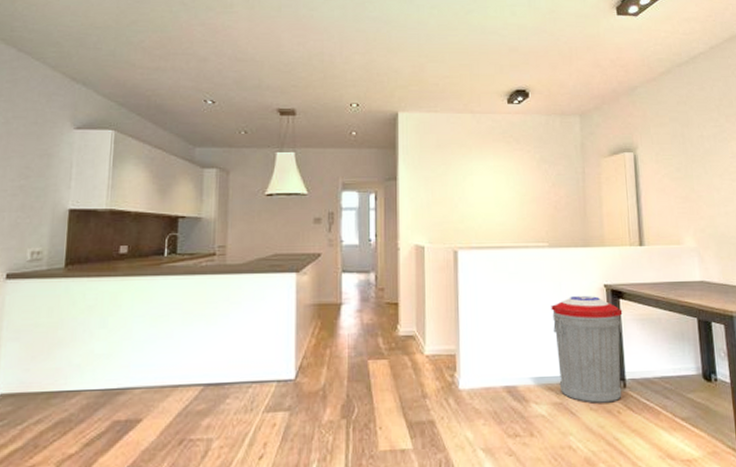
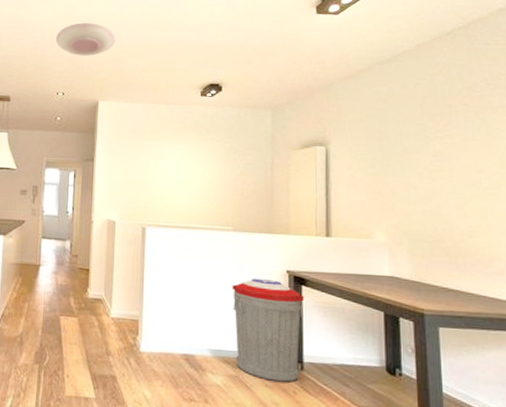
ceiling light: none [345,24,414,61] -> present [55,23,116,56]

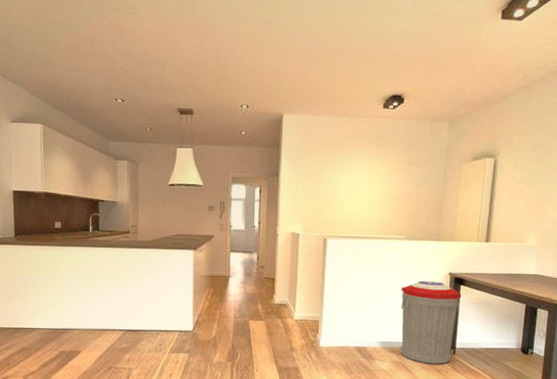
ceiling light: present [55,23,116,56] -> none [238,26,301,65]

